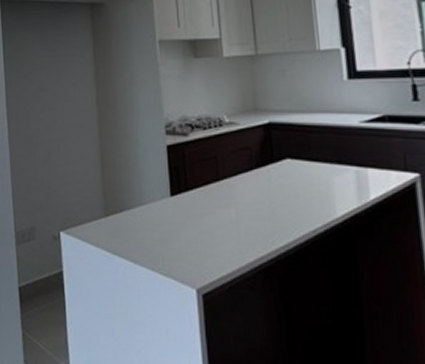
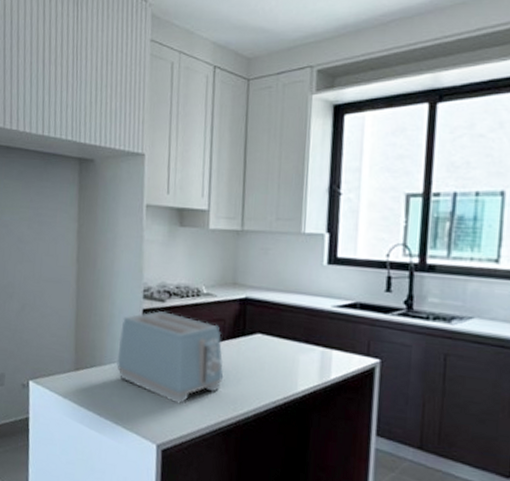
toaster: none [146,146,256,243] -> present [117,311,223,404]

